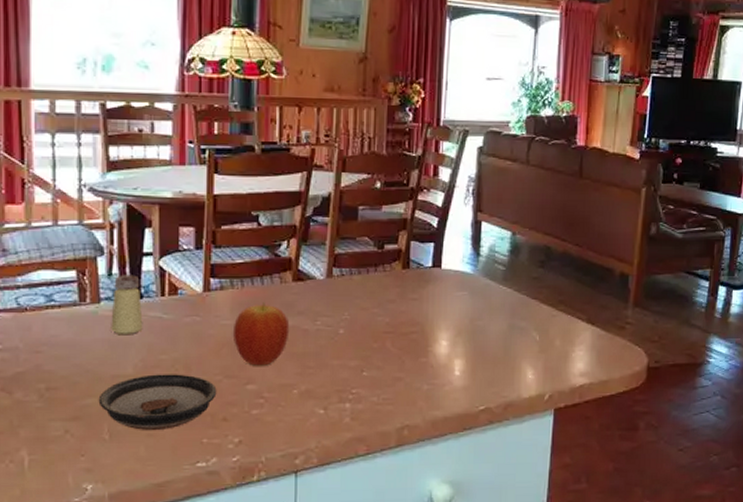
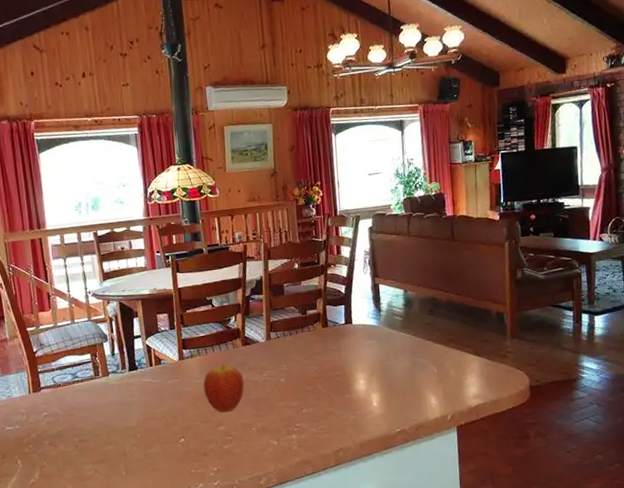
saucer: present [98,374,217,431] -> none [115,422,197,467]
saltshaker: present [111,274,143,336] -> none [116,353,140,398]

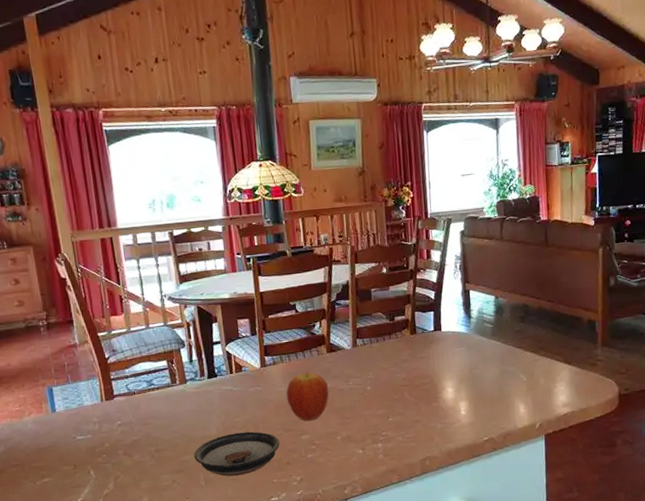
saucer: none [115,422,197,467] -> present [194,431,280,477]

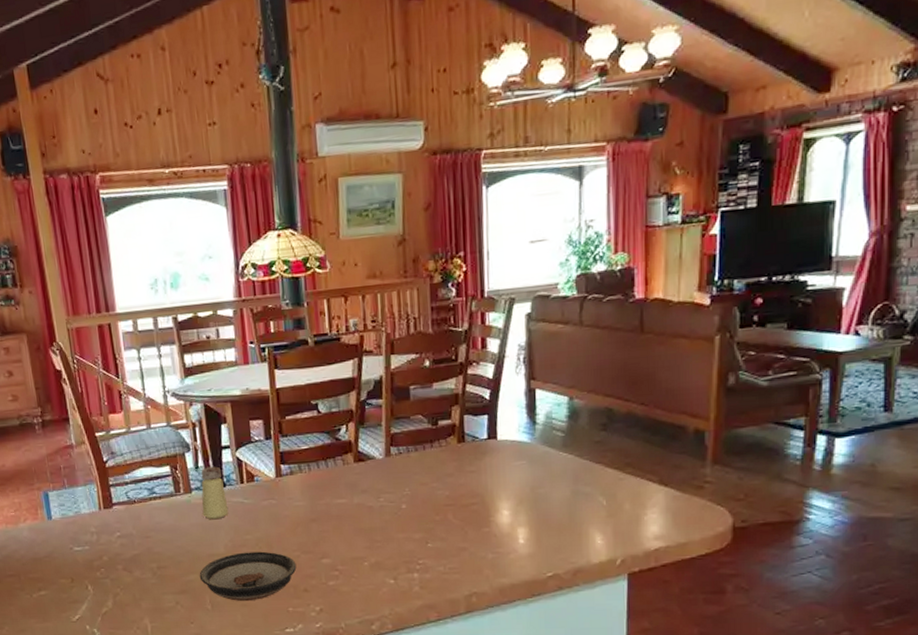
saltshaker: none [195,359,220,406] -> present [201,466,229,520]
fruit: present [286,371,329,421] -> none [305,483,356,542]

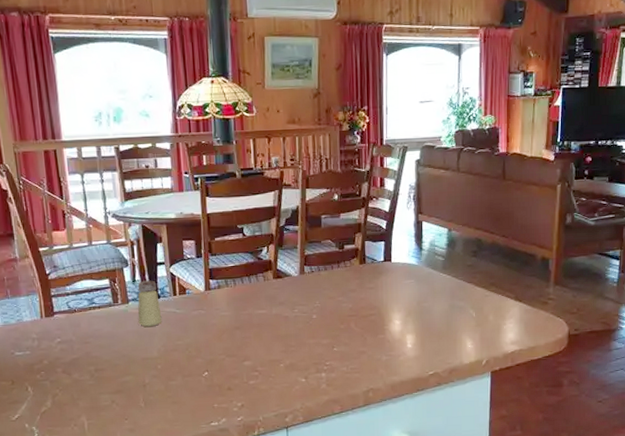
saucer: present [199,551,297,602] -> none [134,355,222,400]

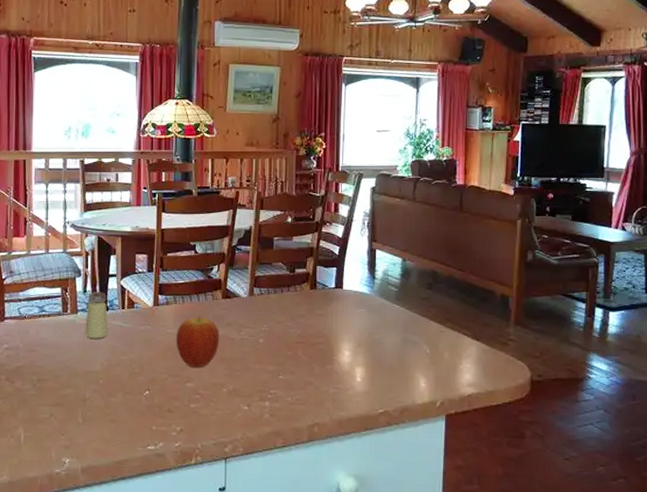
fruit: none [230,296,274,347] -> present [175,315,220,368]

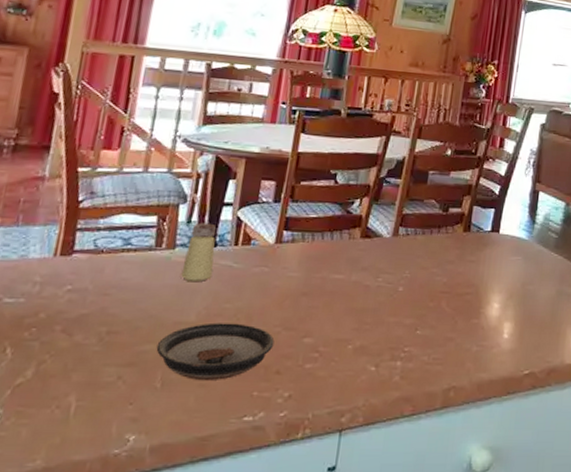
saucer: none [75,371,163,418] -> present [156,322,275,381]
fruit: present [175,315,220,368] -> none [297,257,353,319]

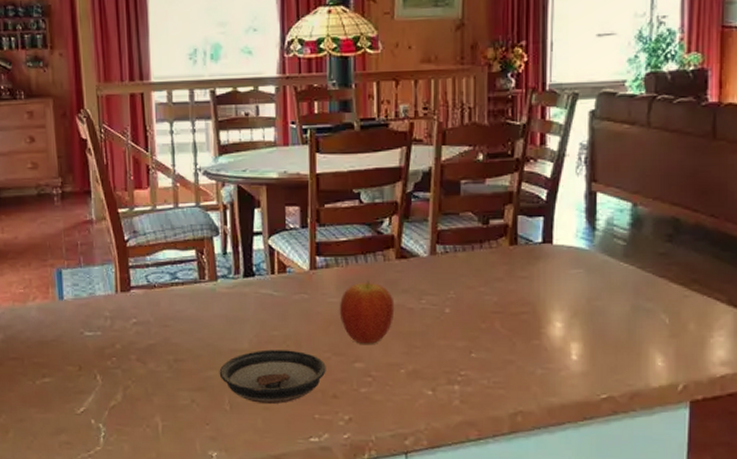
saltshaker: present [181,222,217,283] -> none [227,253,256,312]
fruit: none [297,257,353,319] -> present [339,280,395,344]

